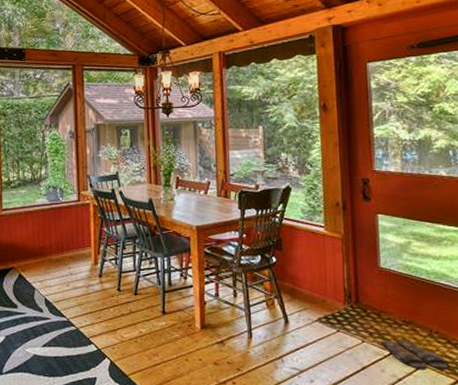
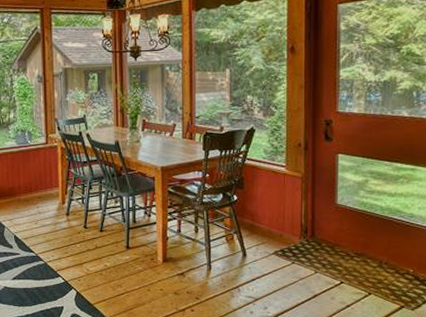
slippers: present [381,340,449,371] -> none [333,271,395,298]

